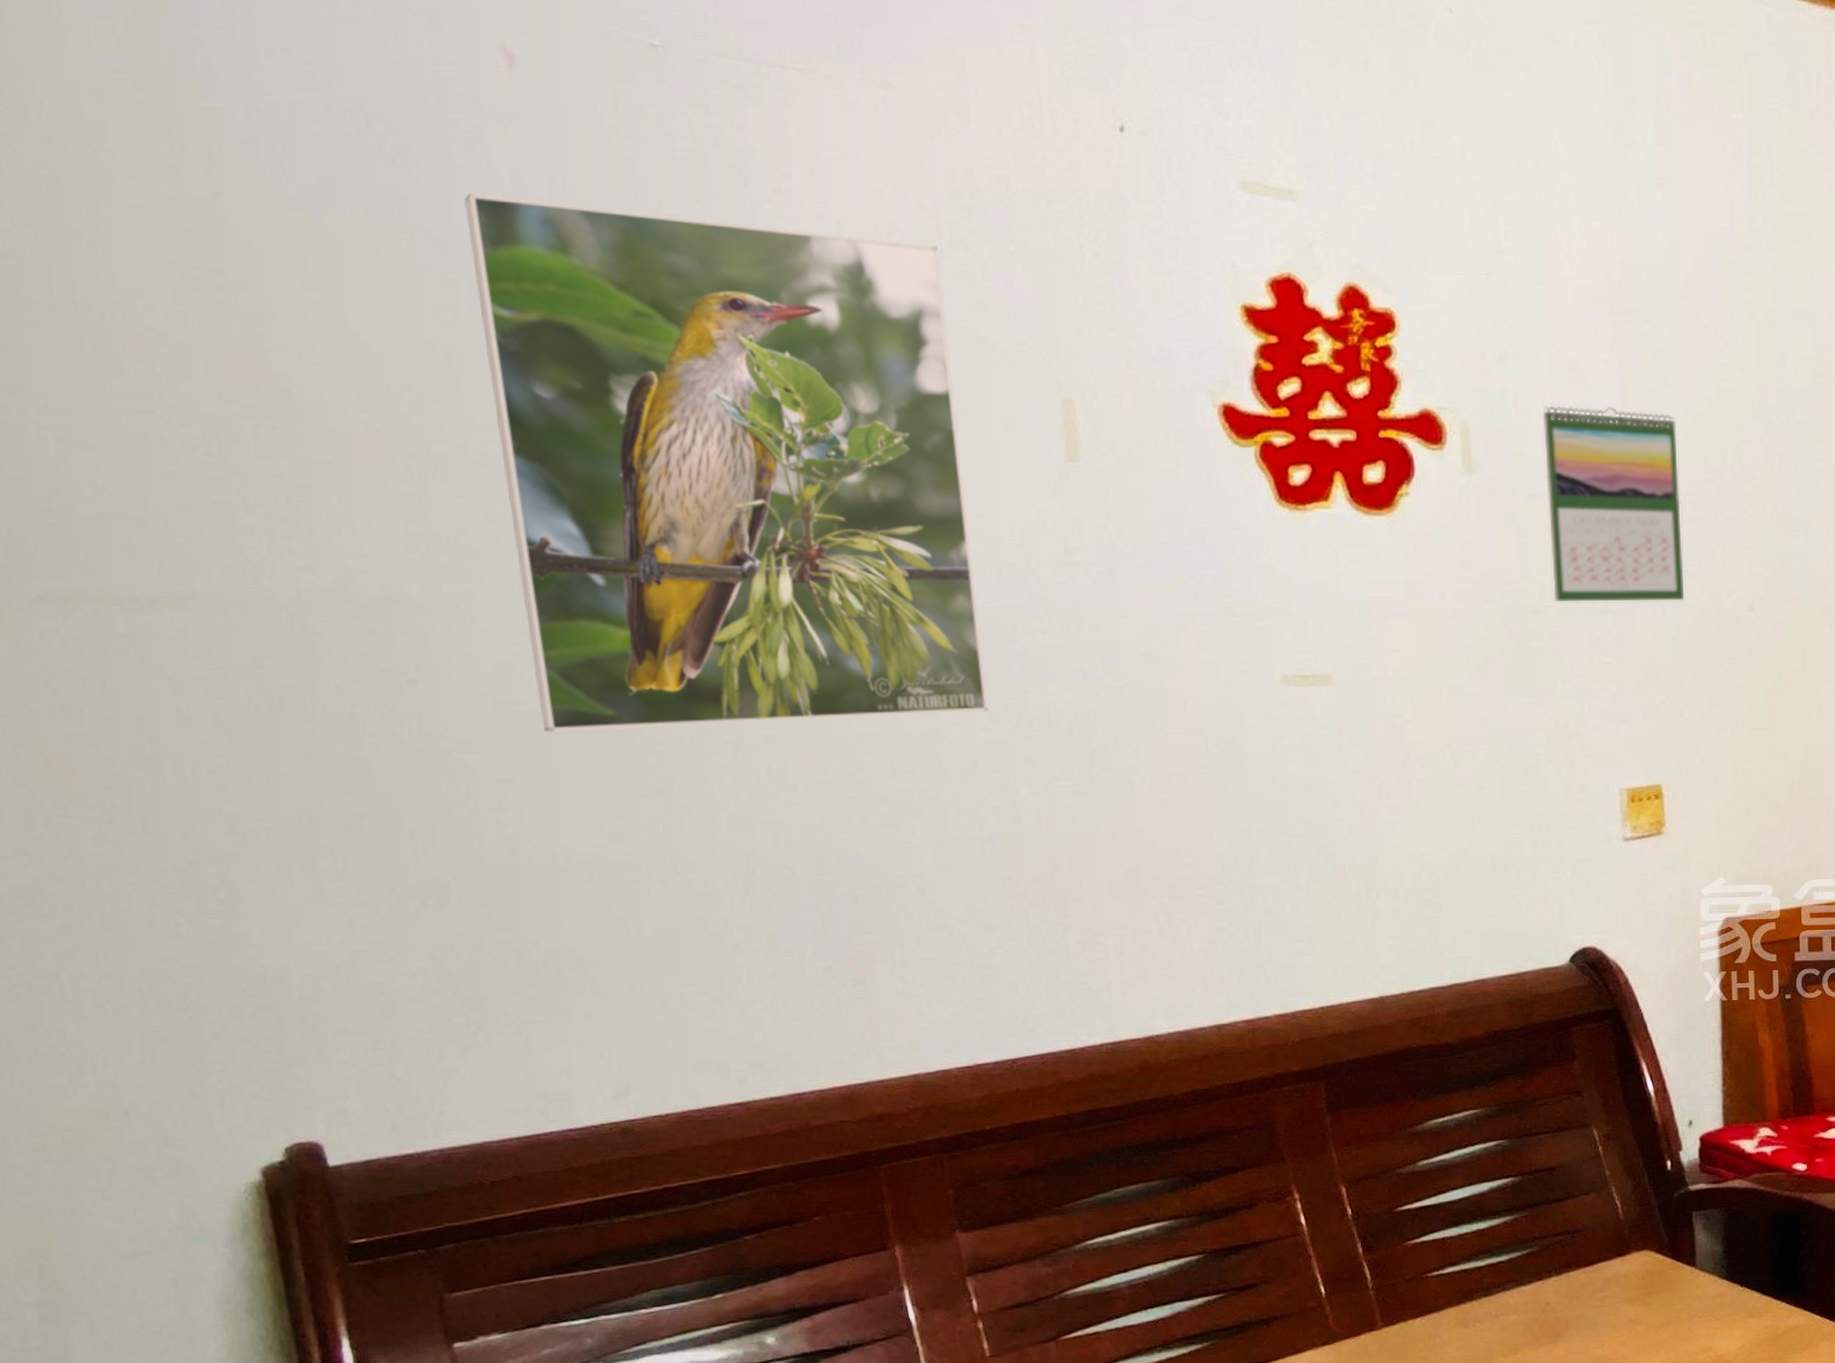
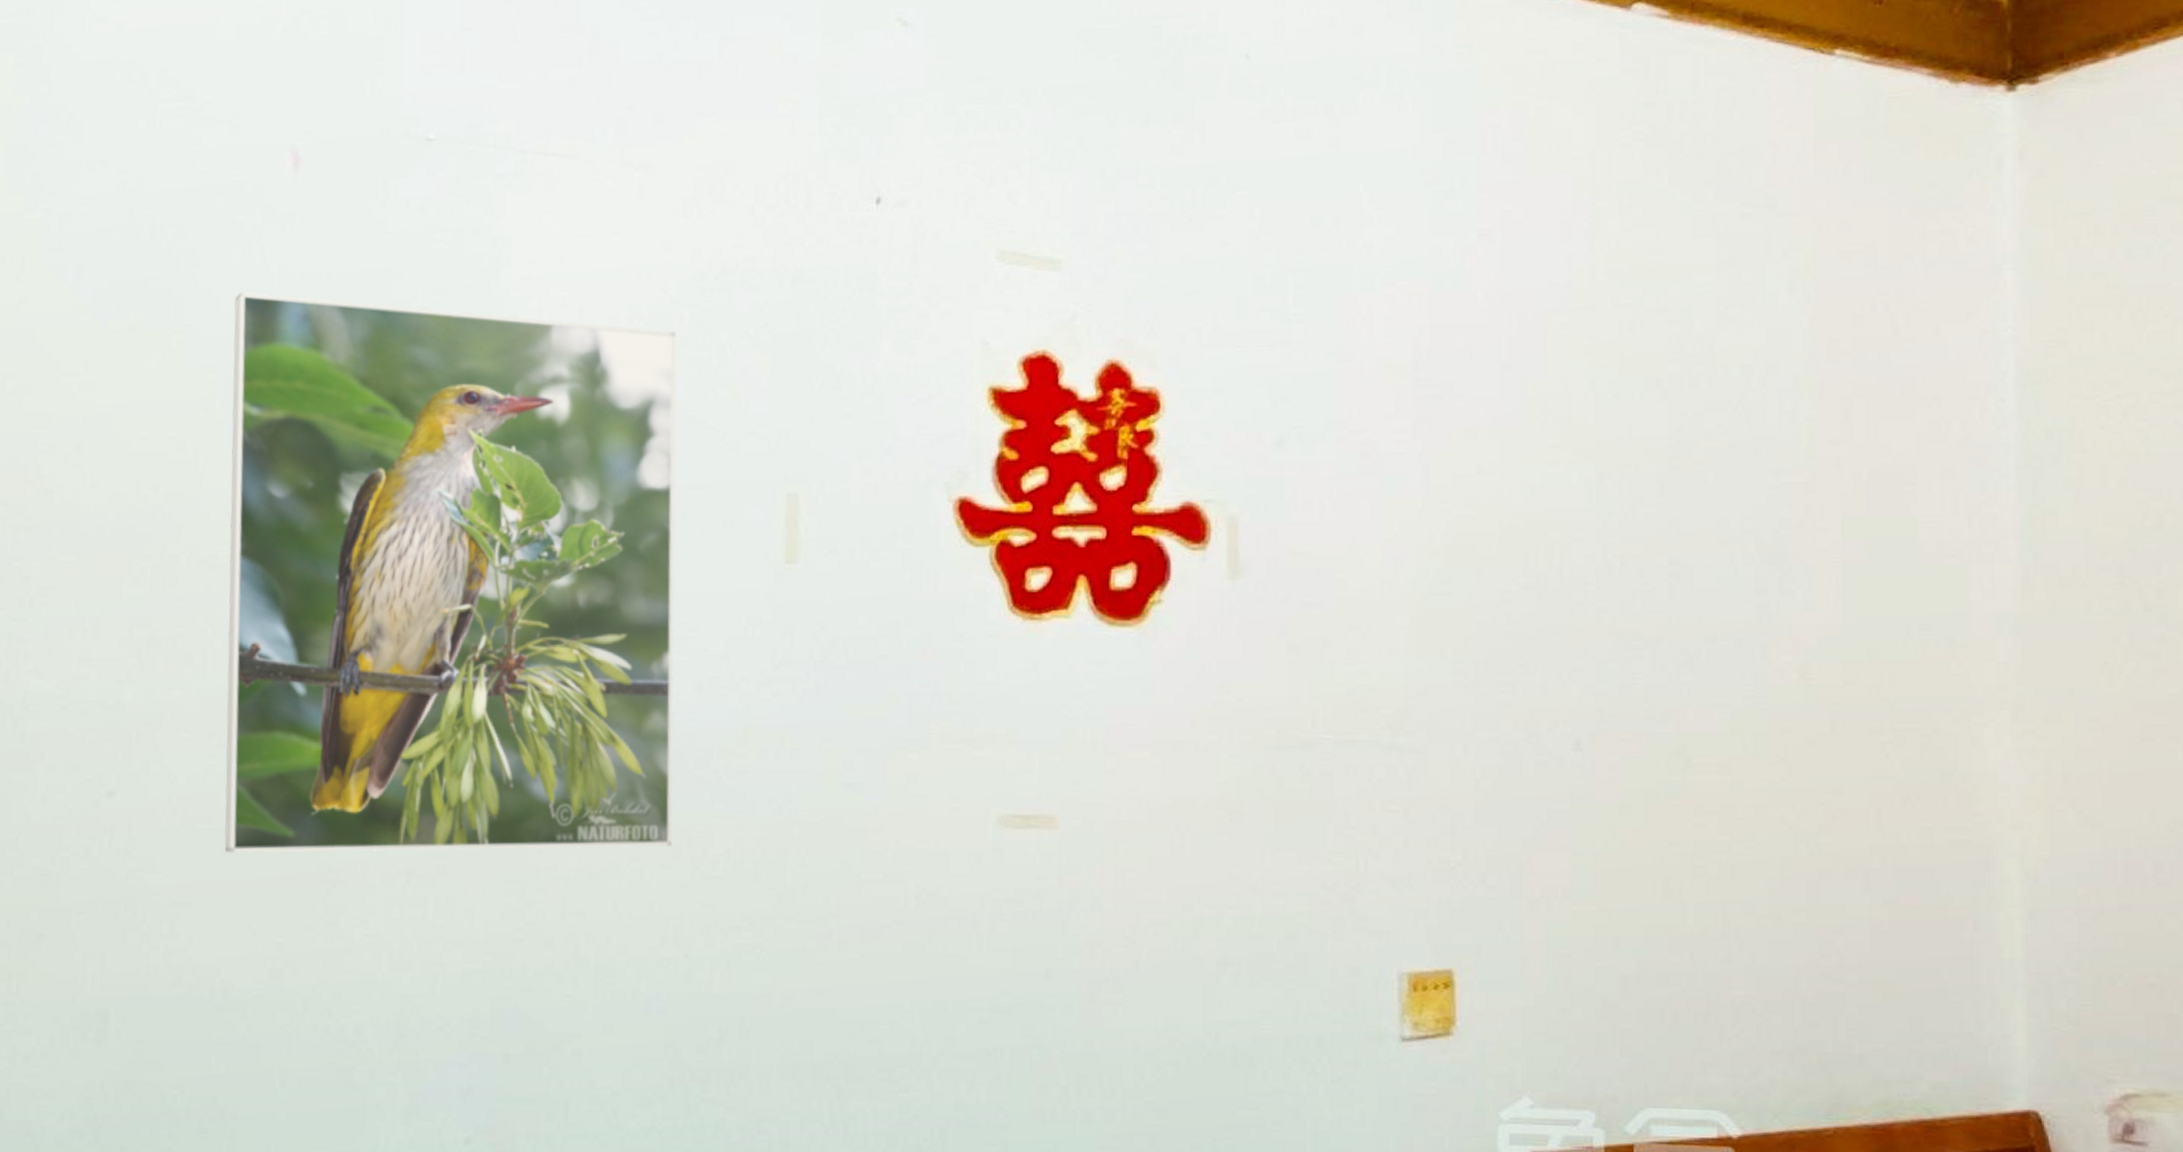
calendar: present [1542,405,1684,602] -> none [1326,496,1493,736]

